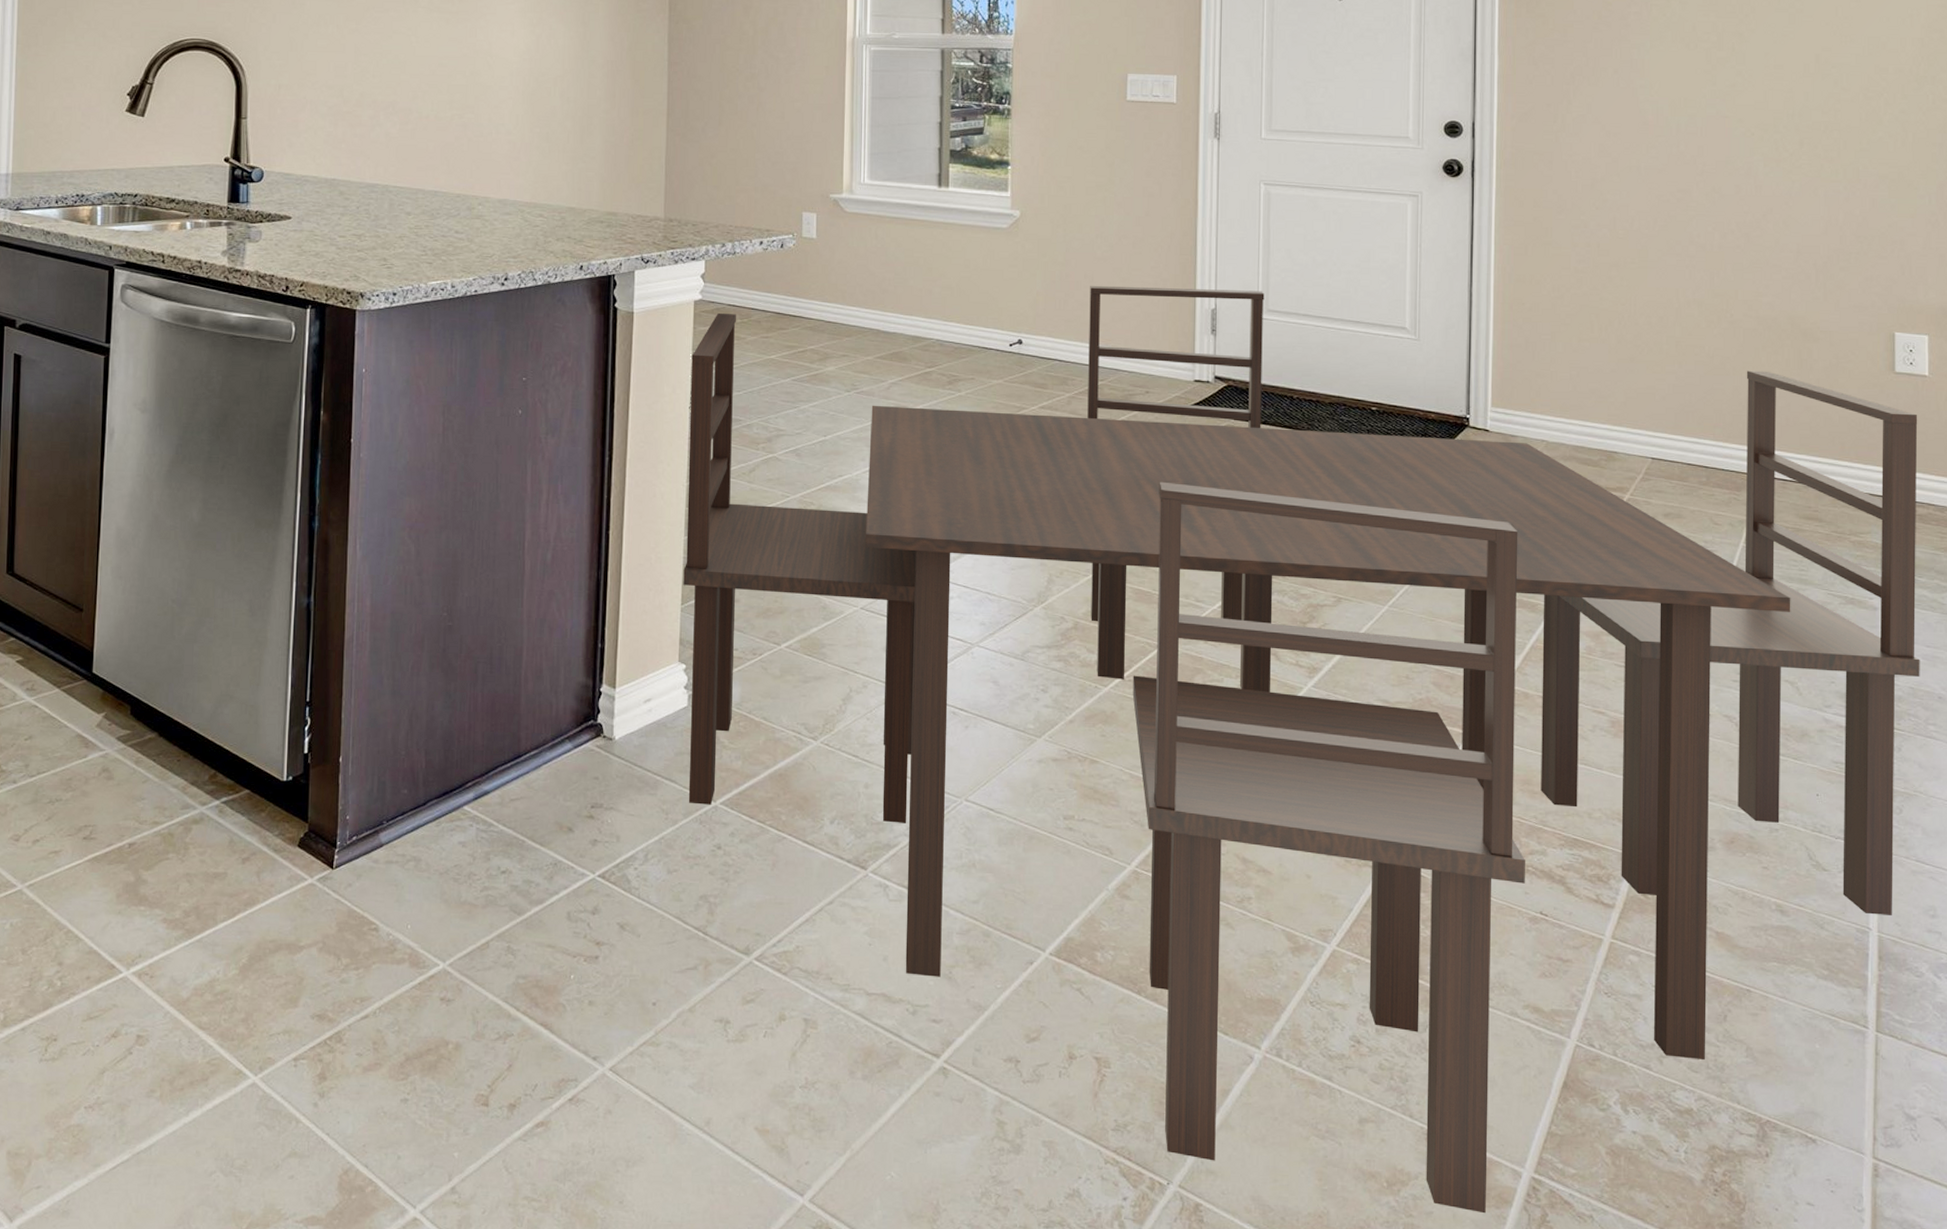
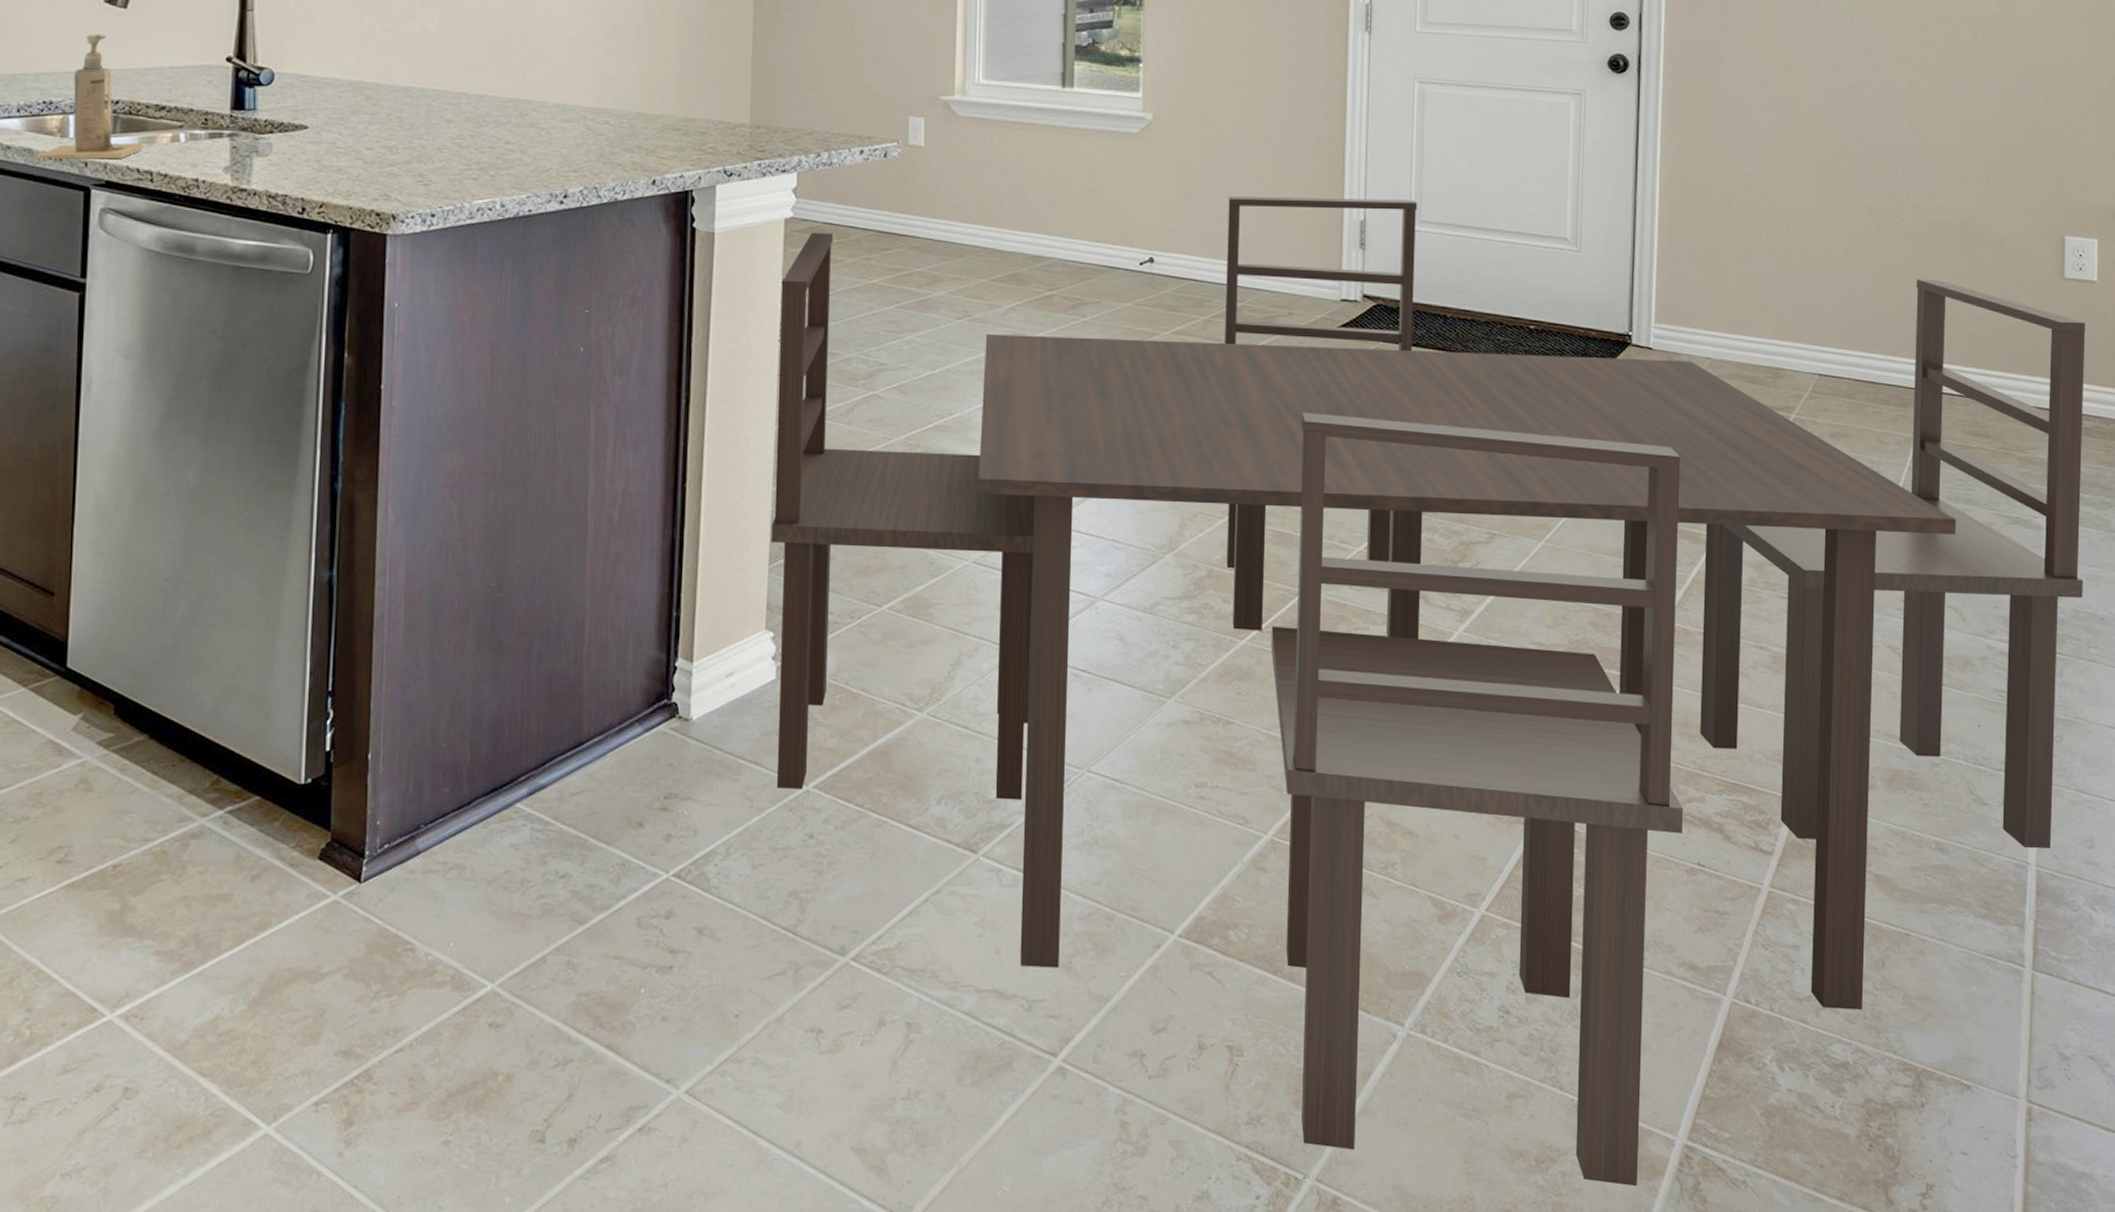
soap dispenser: none [70,138,157,243] -> present [35,33,143,159]

